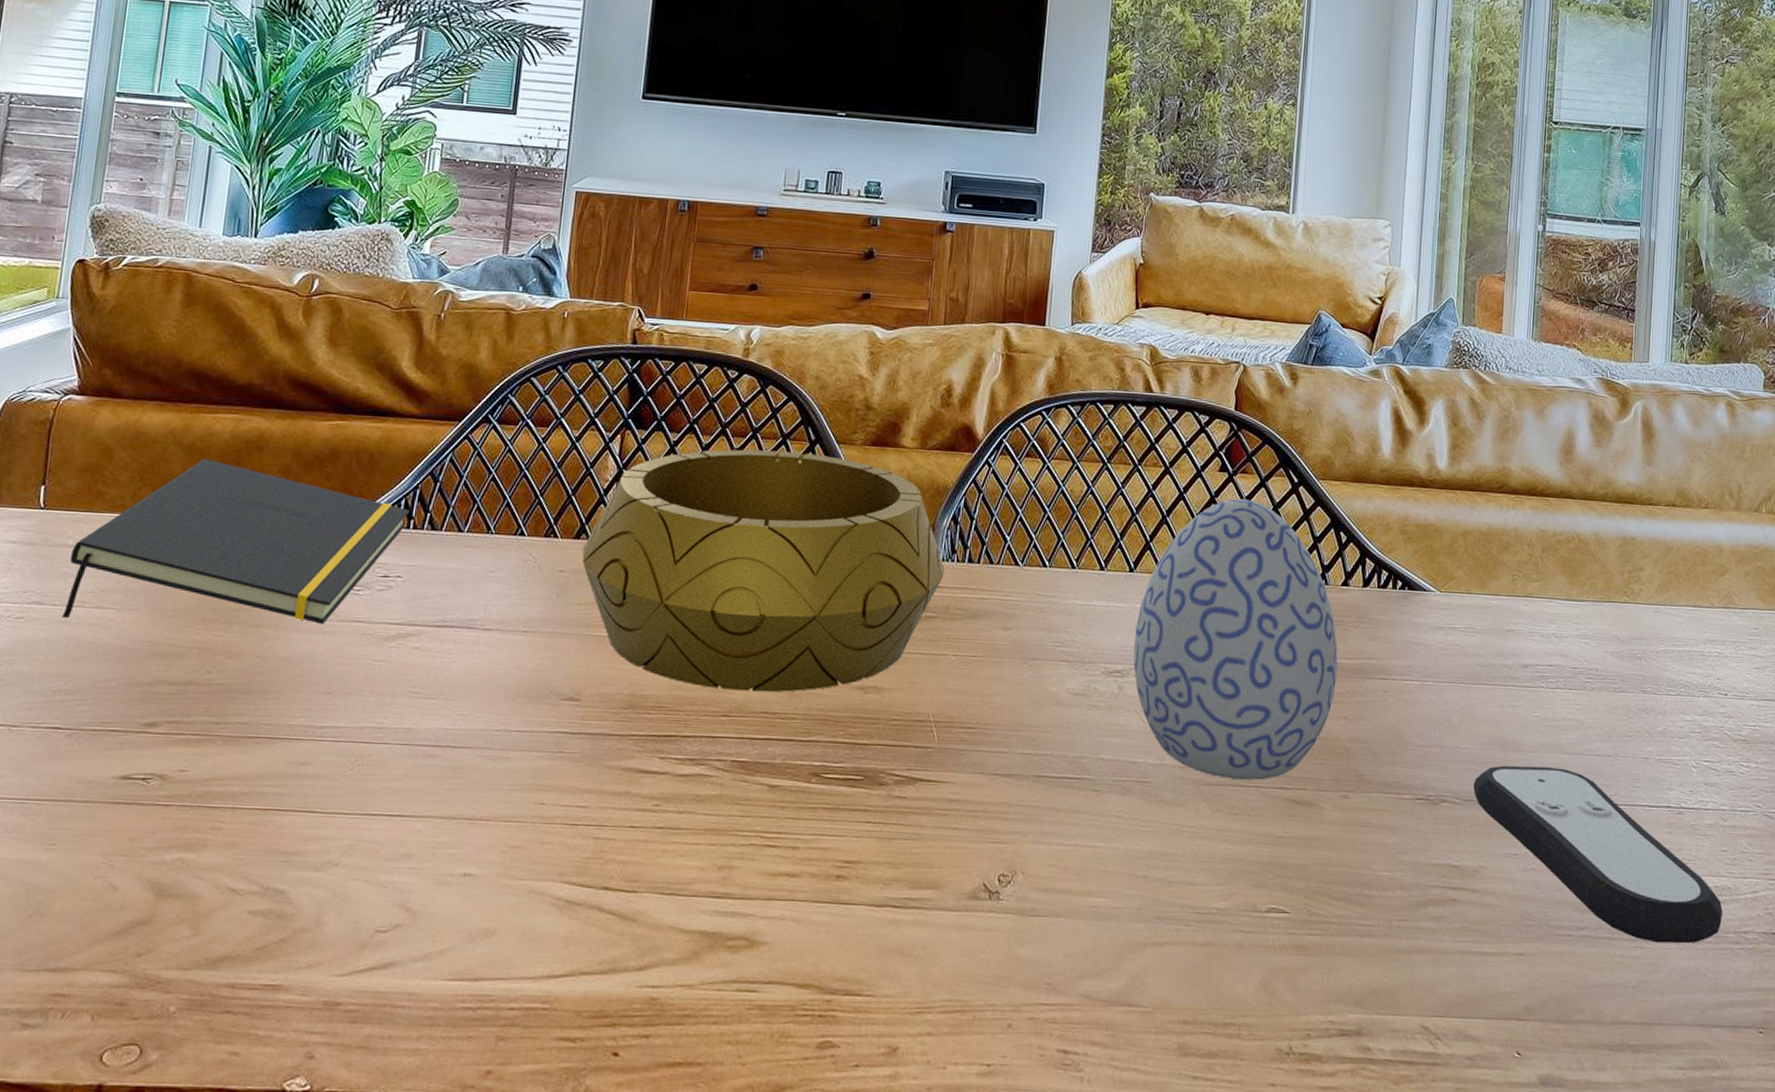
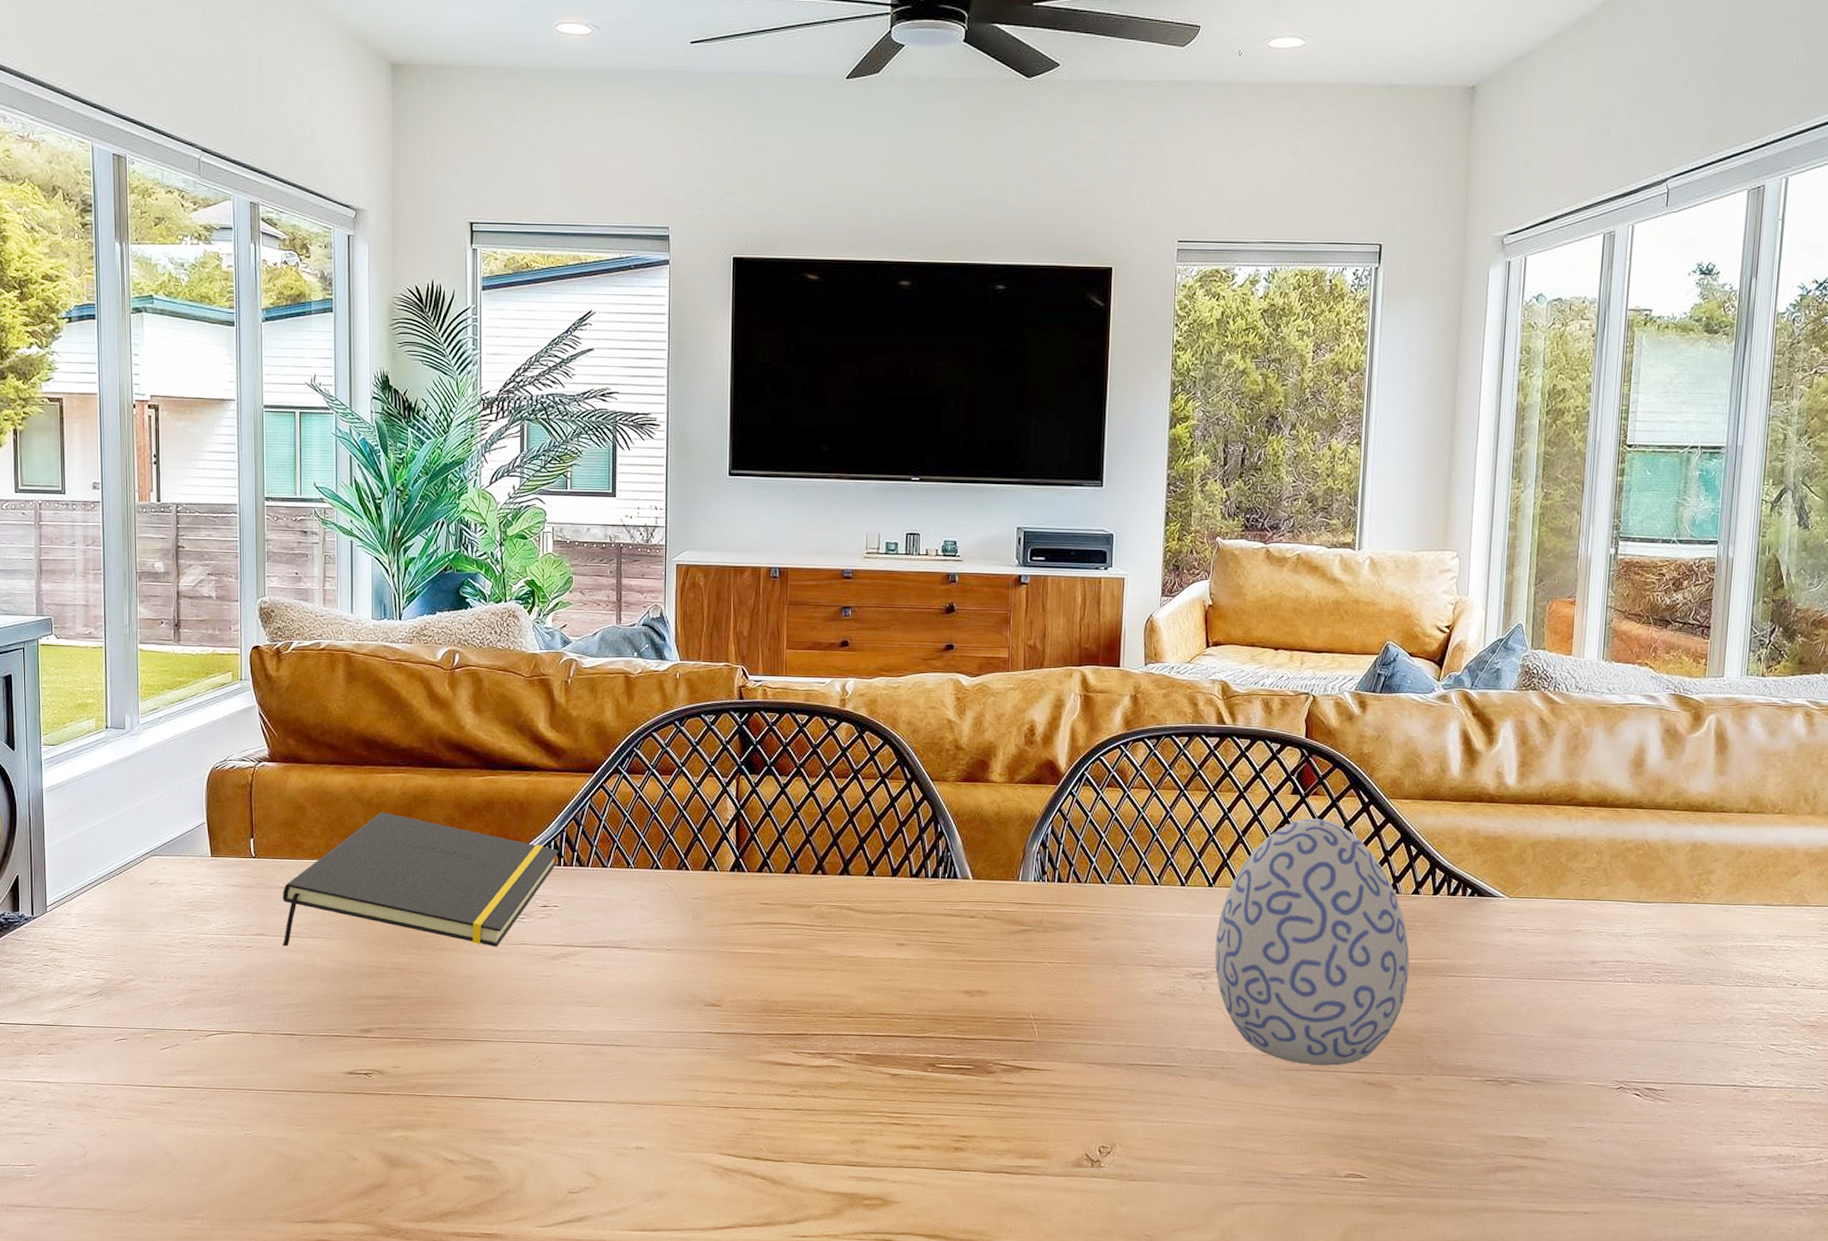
decorative bowl: present [582,449,945,693] -> none [712,788,1037,997]
remote control: present [1473,765,1723,944] -> none [1541,1050,1786,1204]

